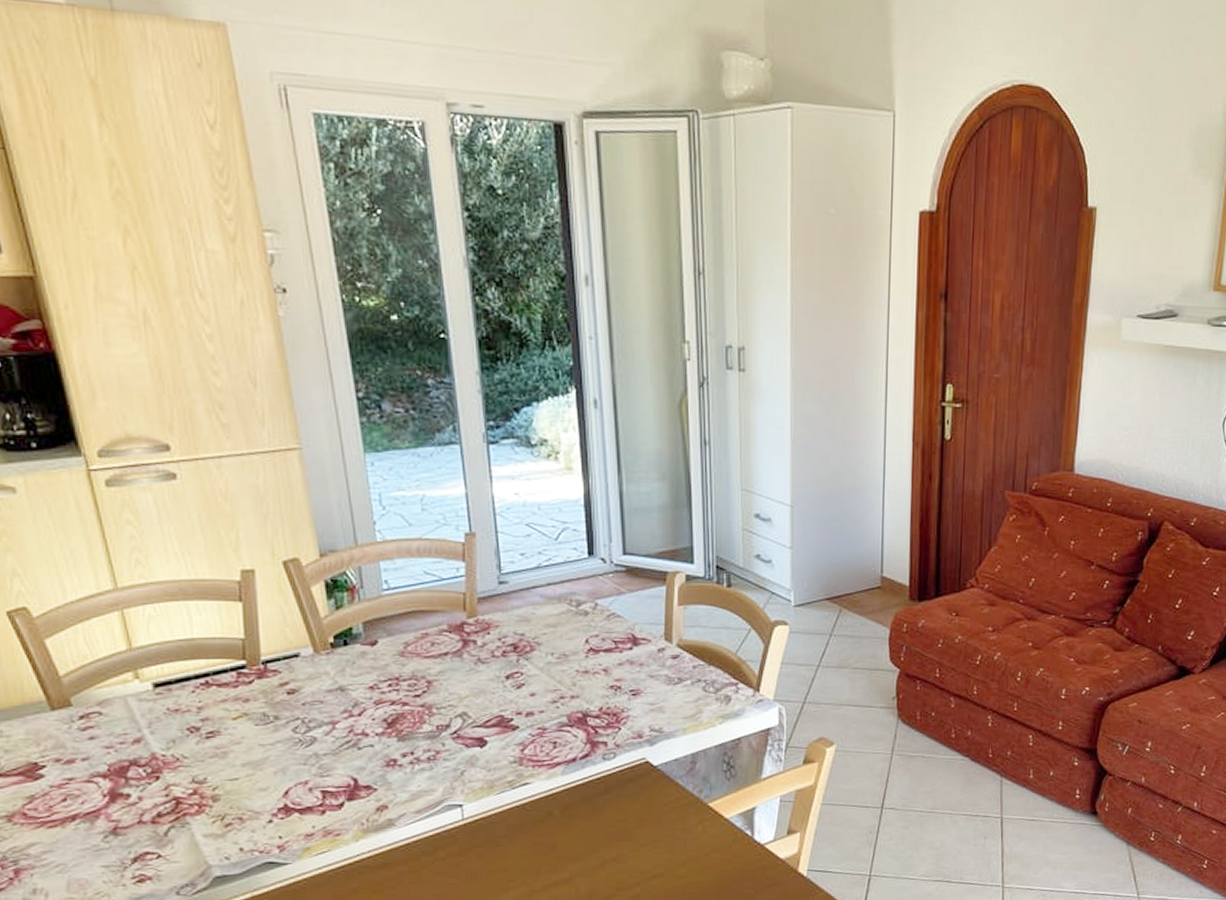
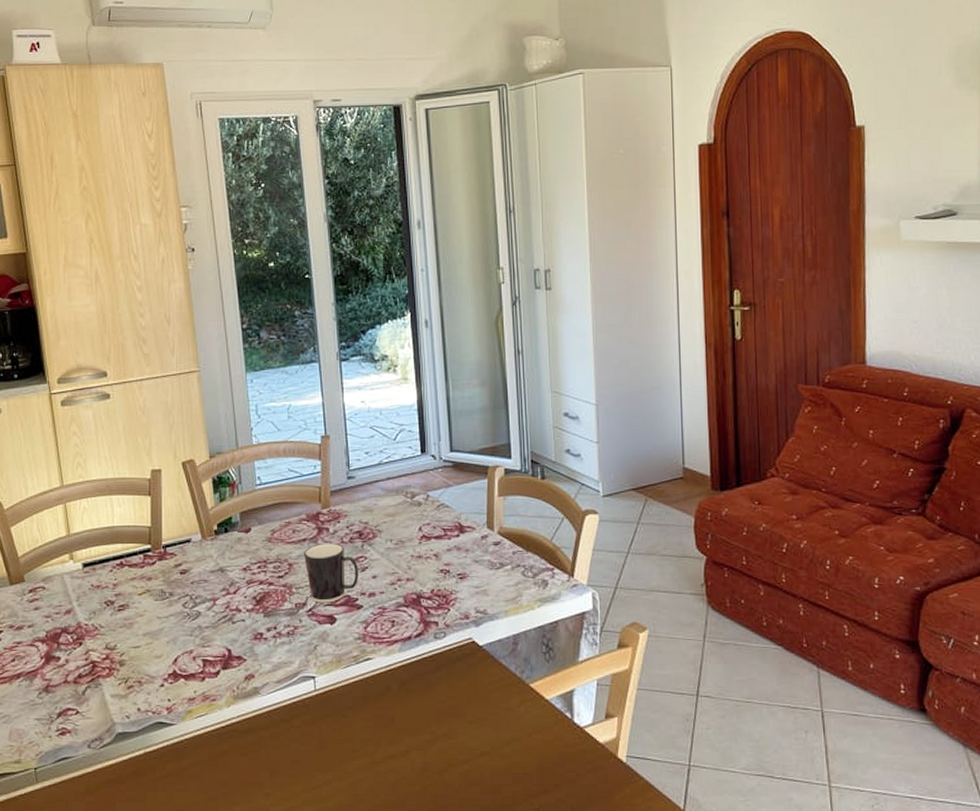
mug: none [446,657,514,725] -> present [304,542,359,603]

